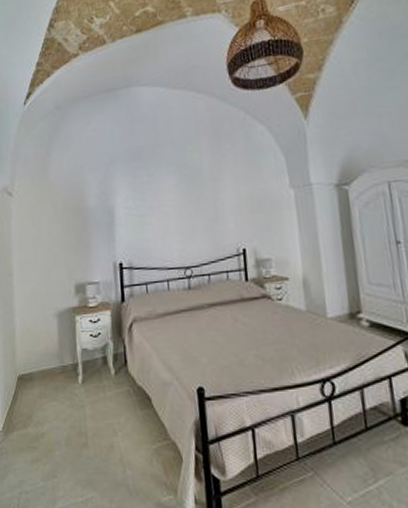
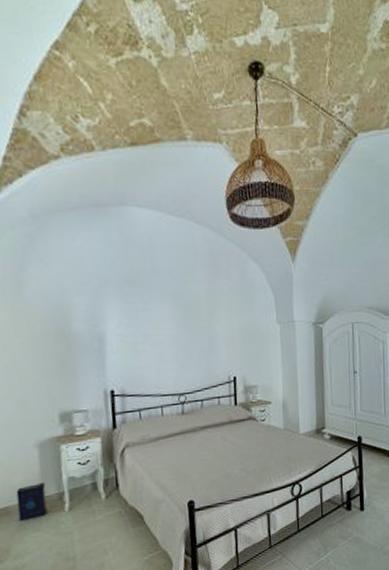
book: none [39,352,64,388] -> present [16,483,48,521]

